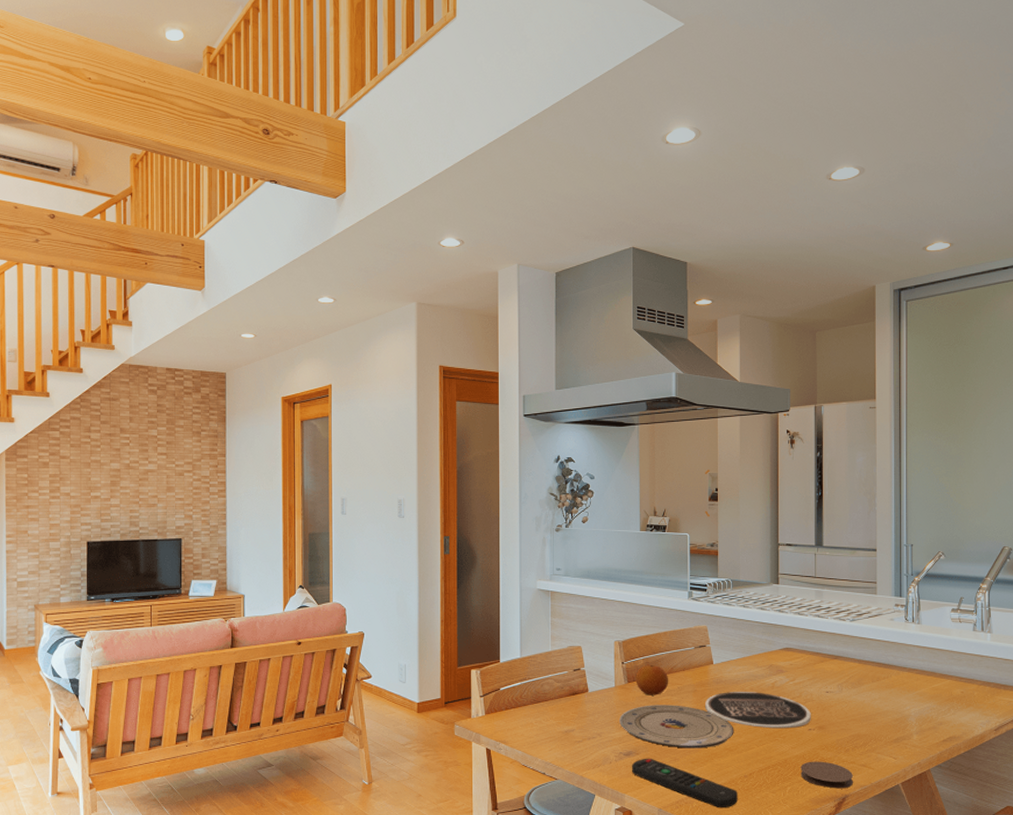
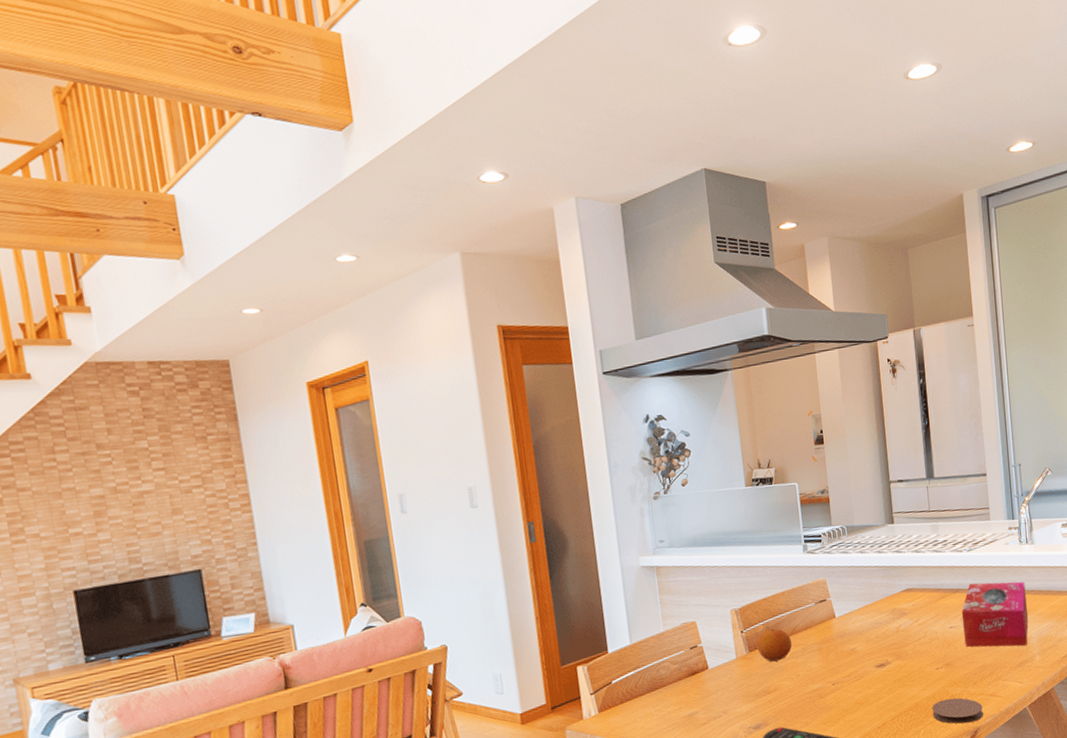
plate: present [619,705,734,748] -> none [744,666,864,712]
plate: present [705,692,811,729] -> none [831,638,938,676]
tissue box: none [839,652,909,723] -> present [961,581,1029,648]

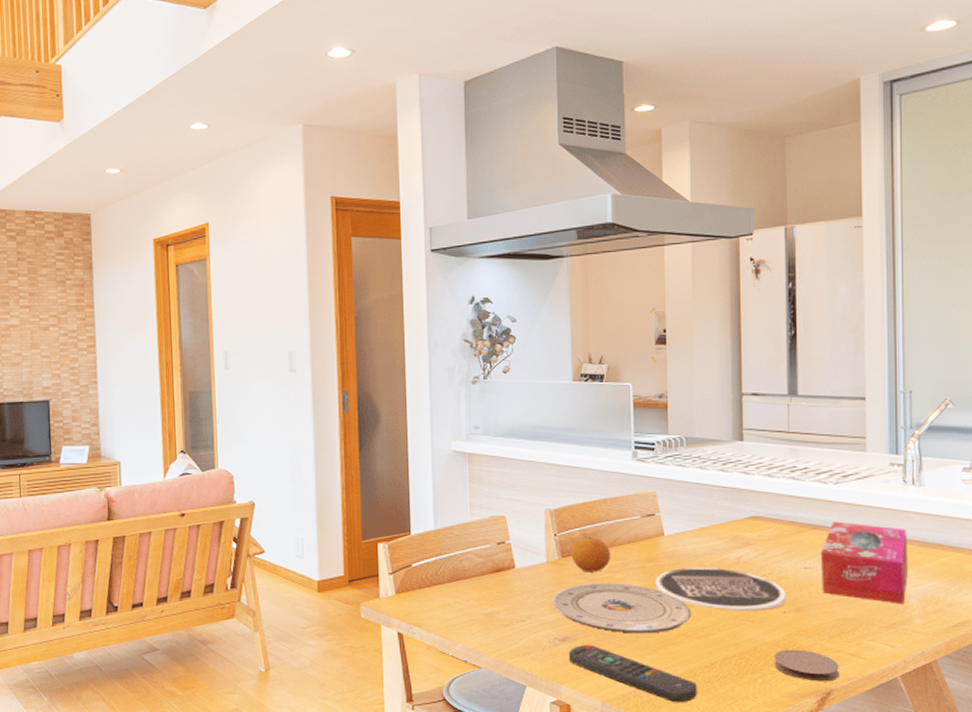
plate: none [744,666,864,712] -> present [553,583,692,634]
plate: none [831,638,938,676] -> present [655,568,786,611]

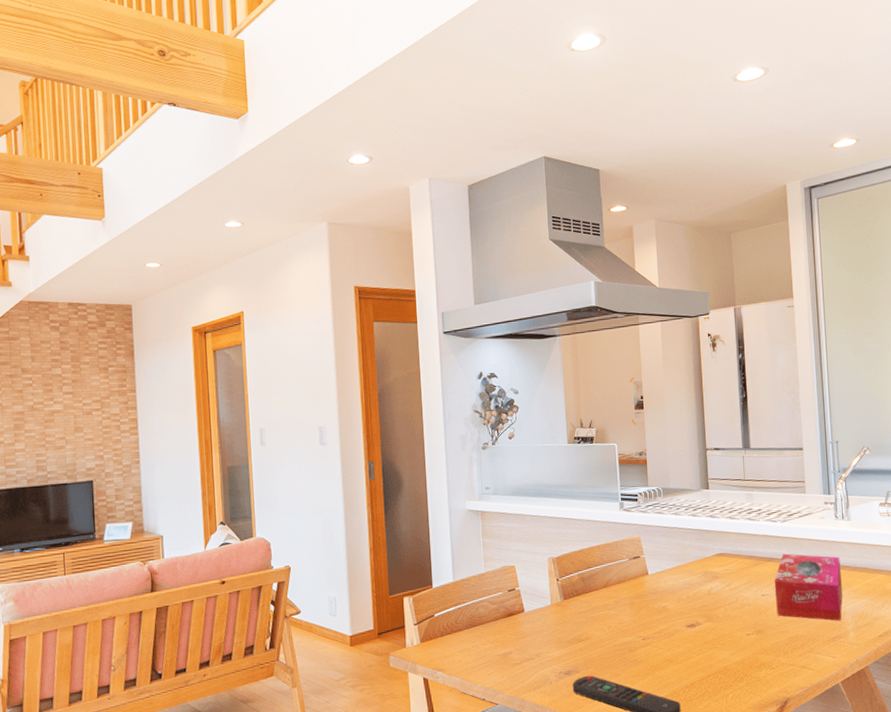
plate: present [553,583,692,634] -> none [557,619,673,663]
fruit: present [571,536,611,572] -> none [571,579,606,611]
plate: present [655,568,786,611] -> none [643,600,749,637]
coaster: present [774,649,839,682] -> none [741,665,794,693]

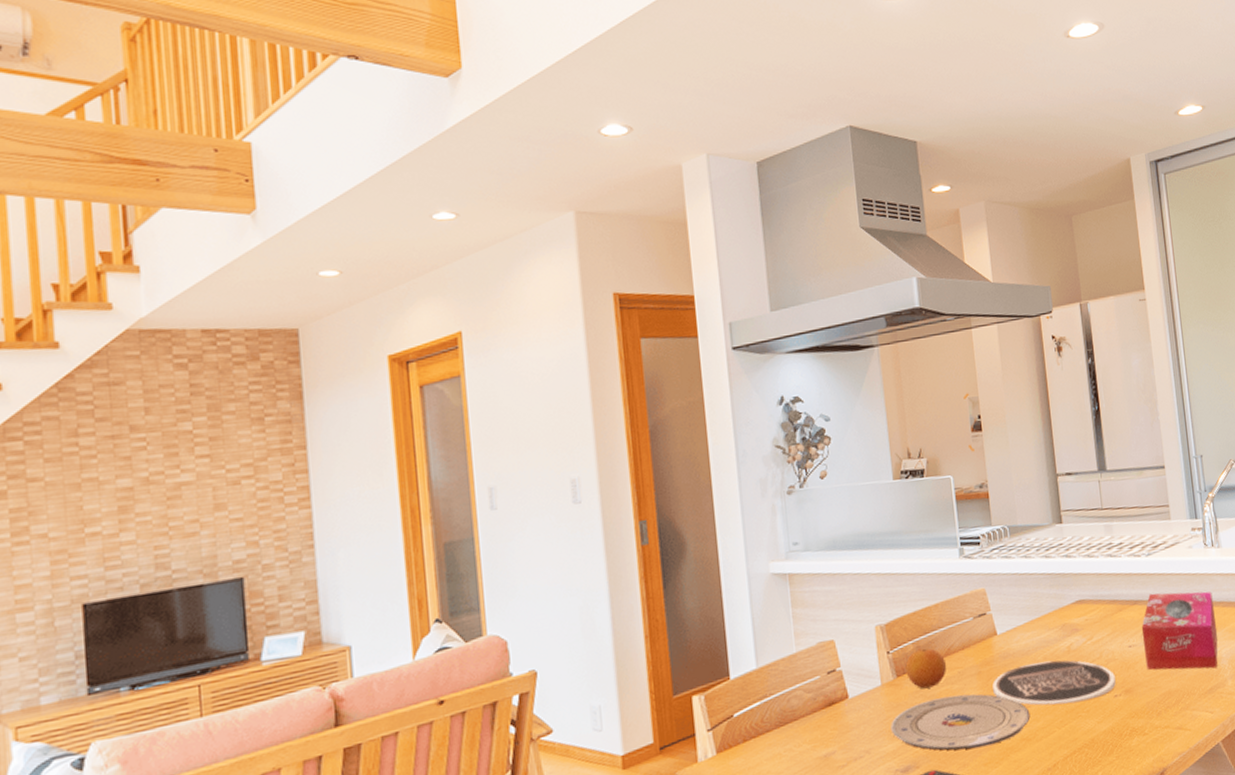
plate: none [557,619,673,663] -> present [891,694,1031,751]
fruit: none [571,579,606,611] -> present [905,648,947,689]
plate: none [643,600,749,637] -> present [992,660,1116,706]

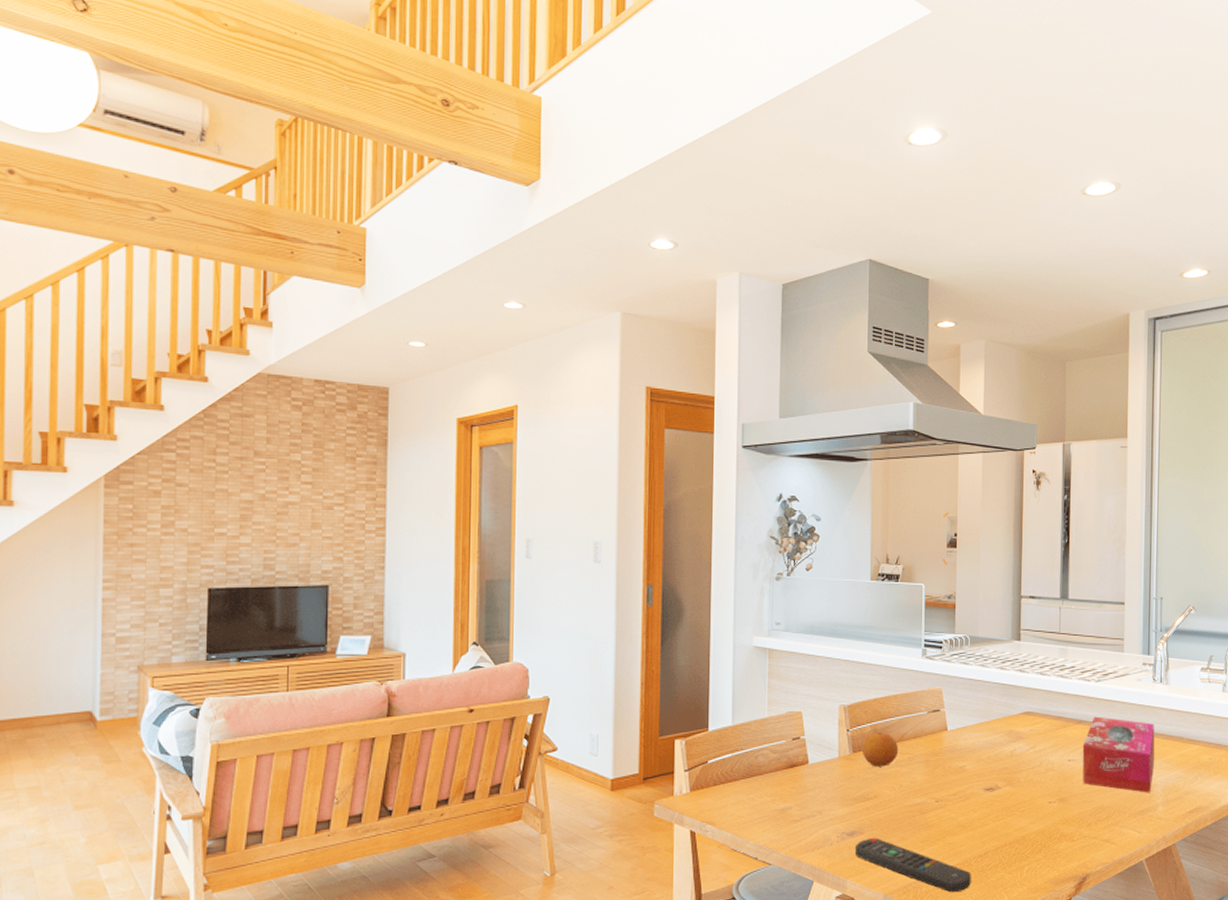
plate: present [891,694,1031,751] -> none [842,777,969,826]
plate: present [992,660,1116,706] -> none [938,761,1052,802]

